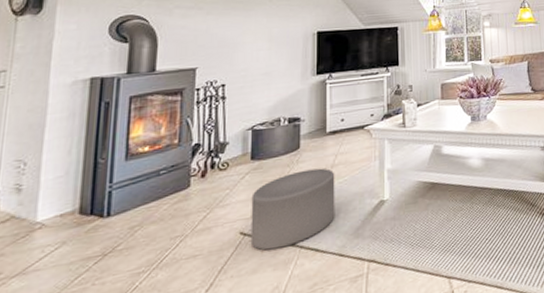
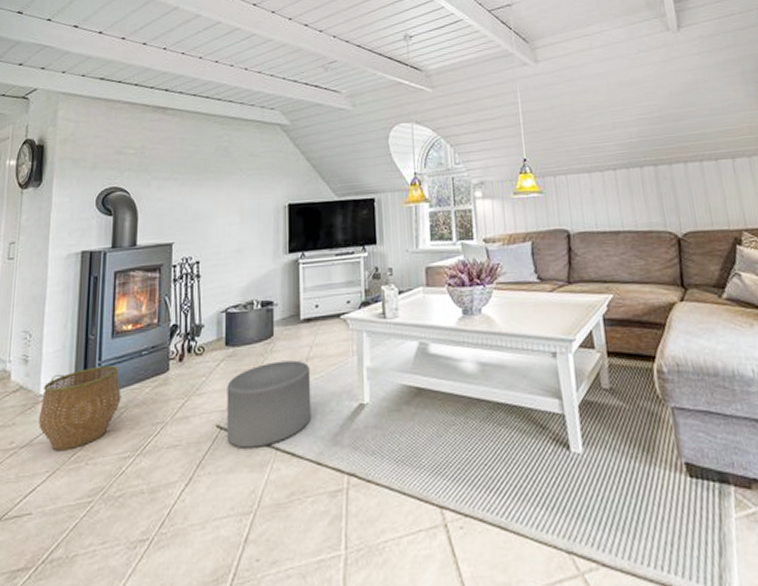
basket: none [33,186,136,276] -> present [38,365,121,452]

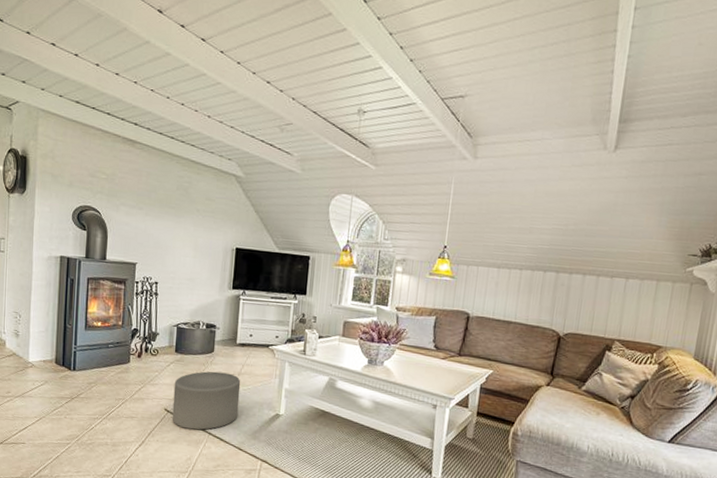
basket: present [38,365,121,452] -> none [28,349,92,406]

